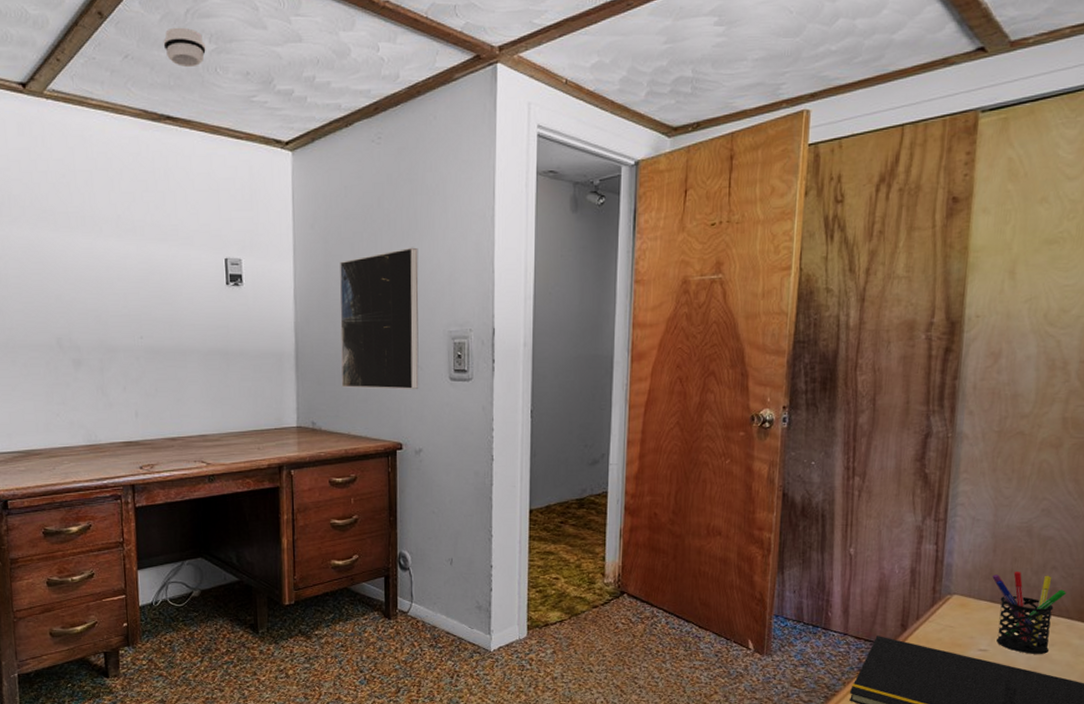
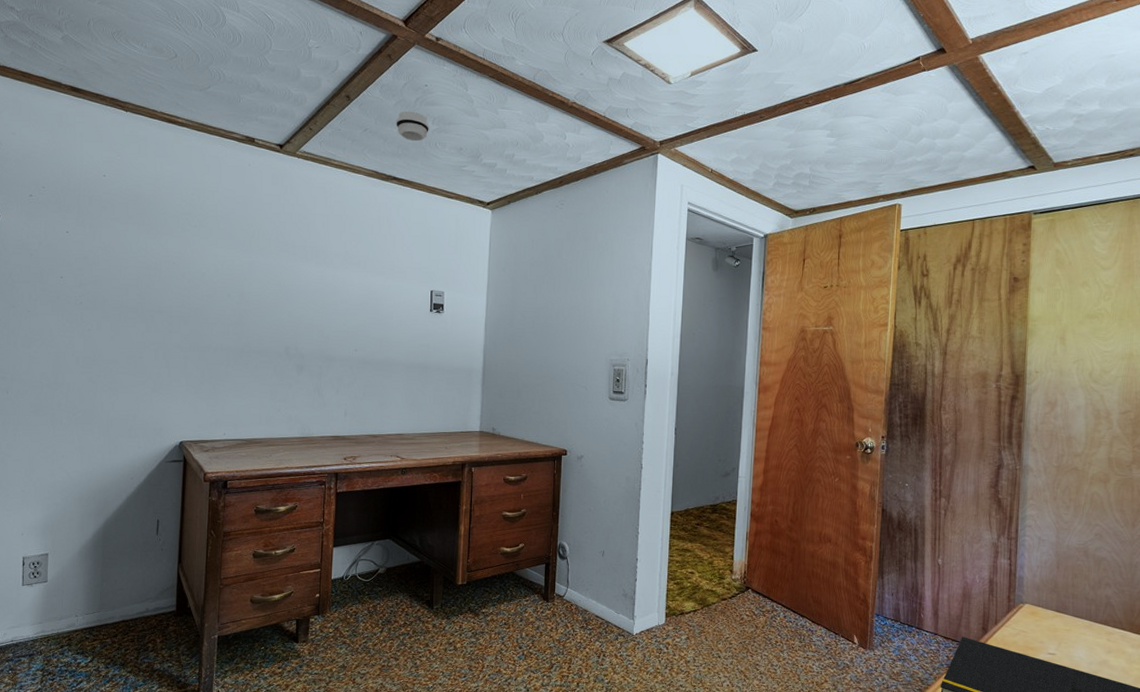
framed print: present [339,247,419,390] -> none [519,290,589,406]
pen holder: present [992,572,1066,654] -> none [1057,586,1119,660]

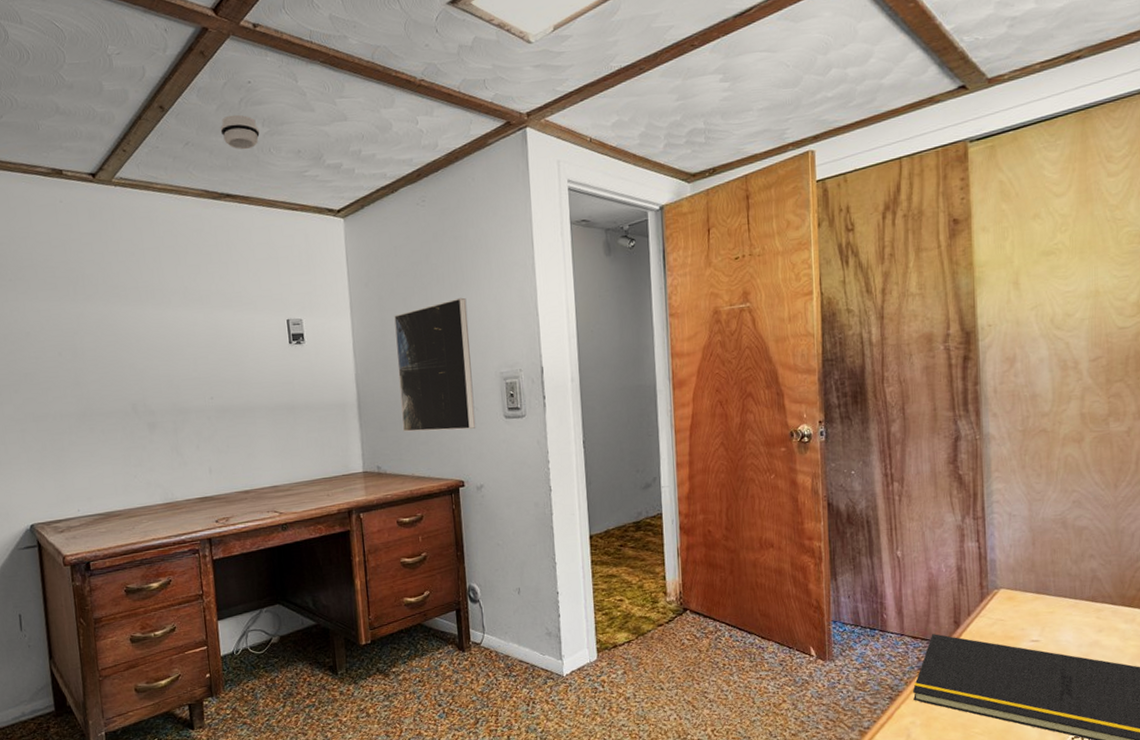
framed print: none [519,290,589,406] -> present [394,297,476,432]

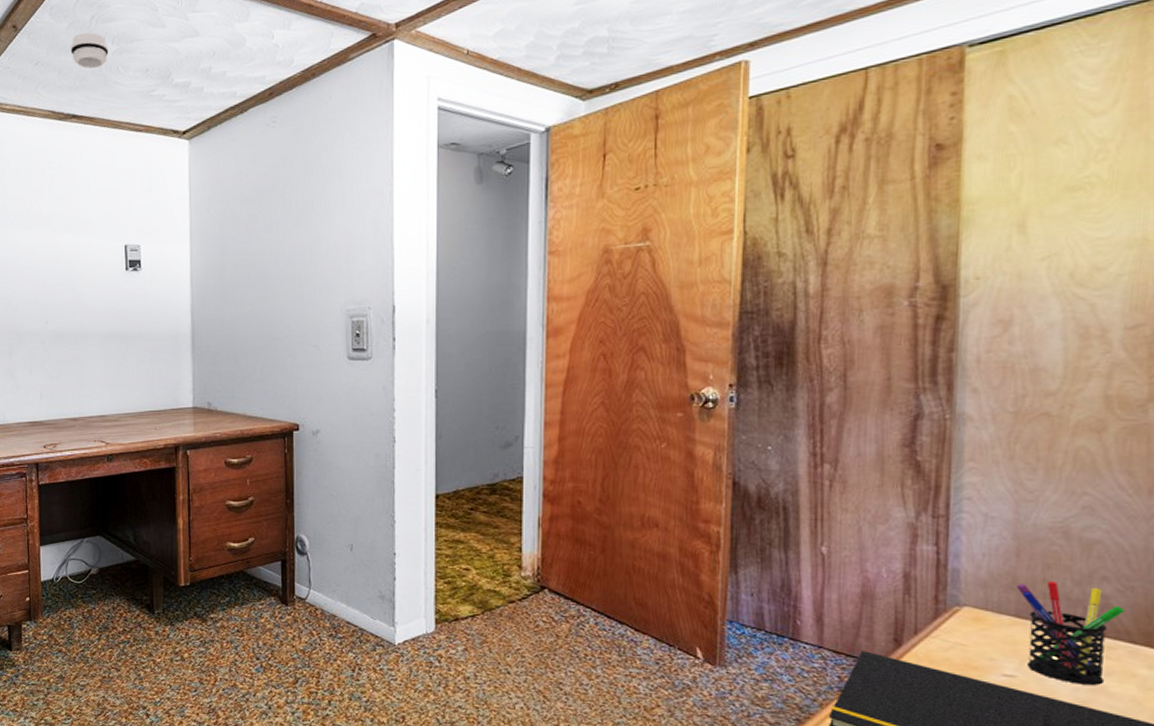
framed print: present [394,297,476,432] -> none [235,226,316,370]
pen holder: none [1035,562,1106,642] -> present [1016,581,1124,685]

